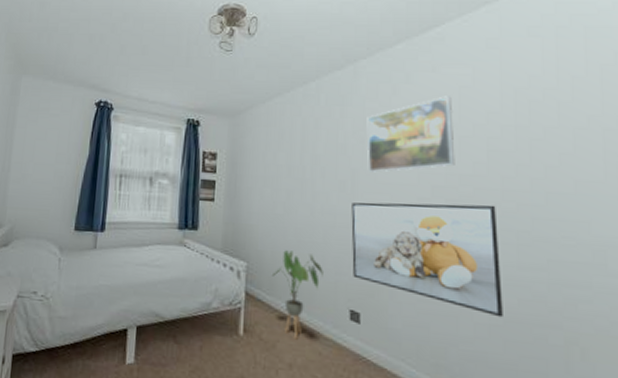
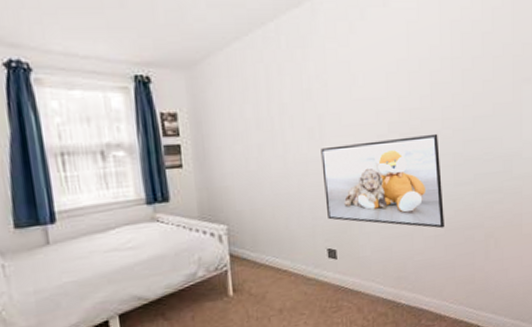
house plant: present [271,250,323,340] -> none [253,205,301,287]
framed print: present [366,96,455,173] -> none [328,32,406,116]

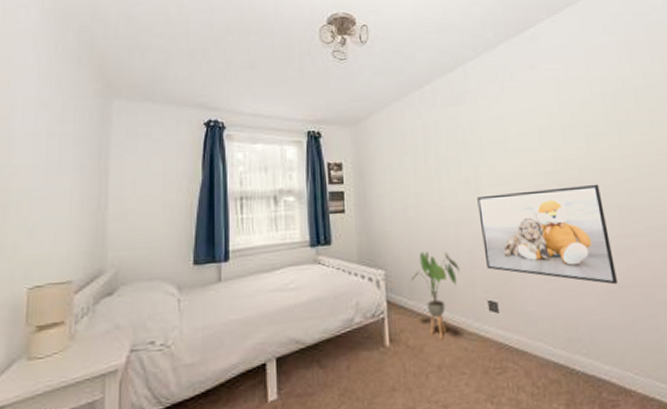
house plant: none [253,205,301,287] -> present [410,252,460,340]

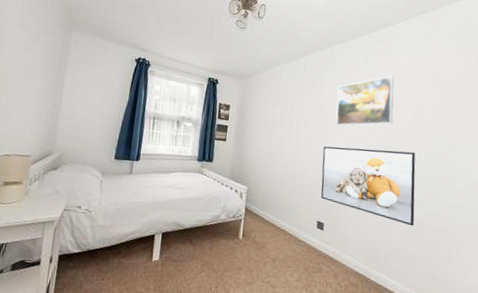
house plant: present [410,252,460,340] -> none [264,179,301,242]
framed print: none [481,89,561,166] -> present [336,75,394,126]

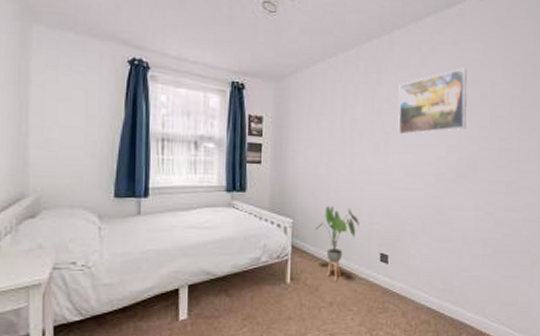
house plant: none [264,179,301,242] -> present [315,206,359,282]
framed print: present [321,146,416,226] -> none [383,161,494,249]

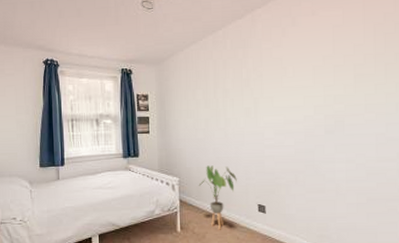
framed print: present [398,68,467,135] -> none [263,34,331,99]

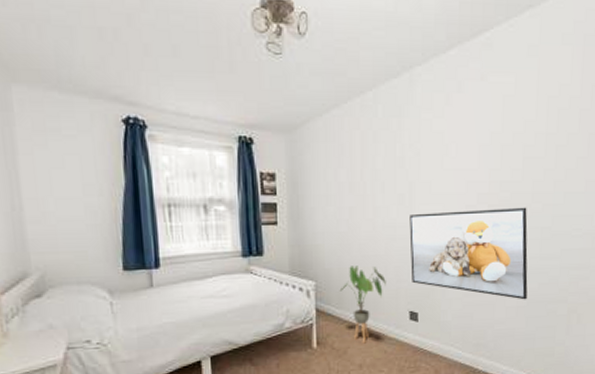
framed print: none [255,116,366,198] -> present [409,207,528,300]

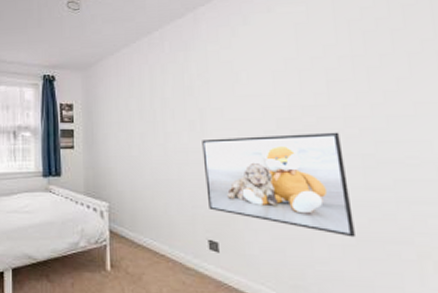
house plant: present [339,266,386,344] -> none [132,189,181,271]

